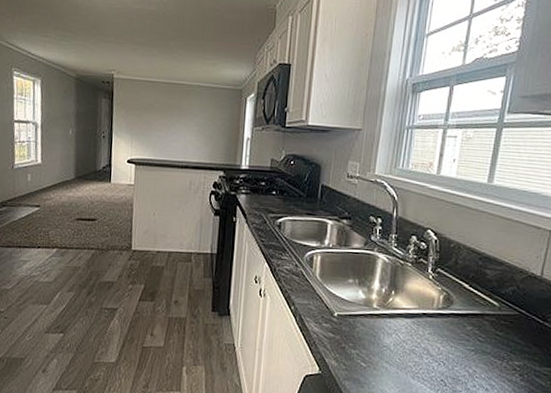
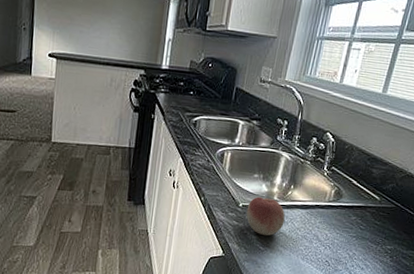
fruit: none [343,304,388,350] -> present [246,196,285,236]

